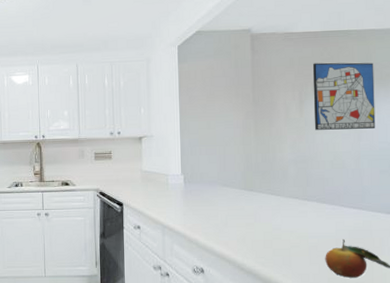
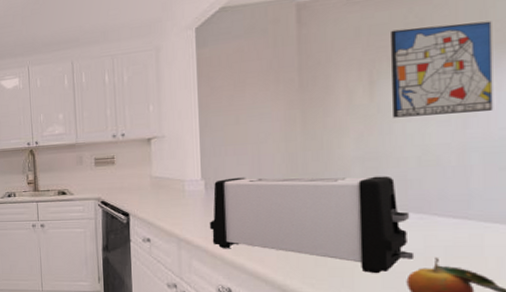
toaster: none [187,173,330,253] -> present [209,176,415,274]

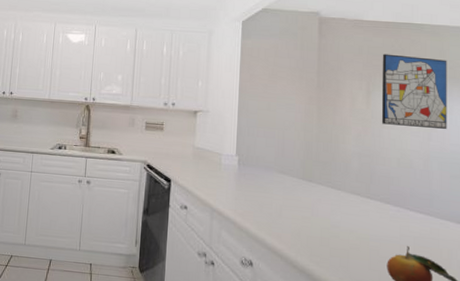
toaster: present [209,176,415,274] -> none [238,157,393,257]

